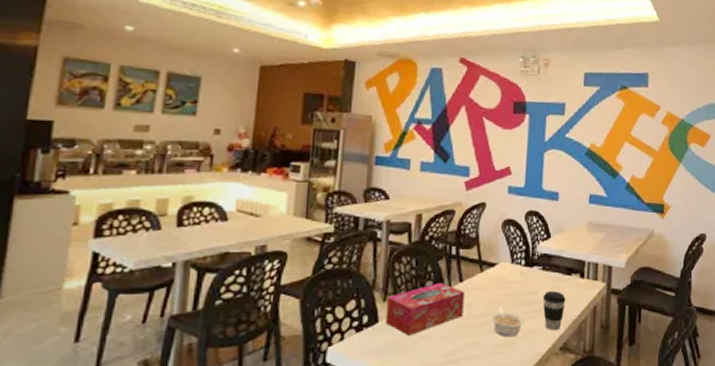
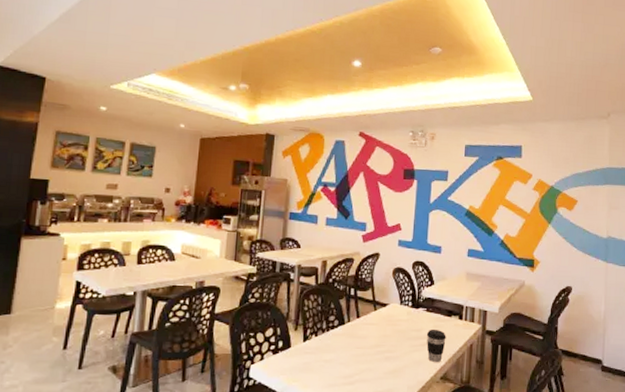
tissue box: present [385,282,464,335] -> none [296,317,361,359]
legume: present [491,306,524,338] -> none [383,340,411,366]

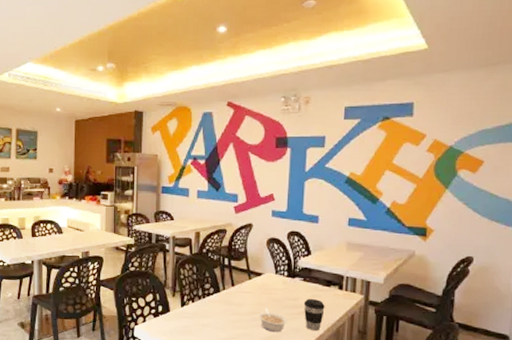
legume: none [383,340,411,366] -> present [259,307,287,333]

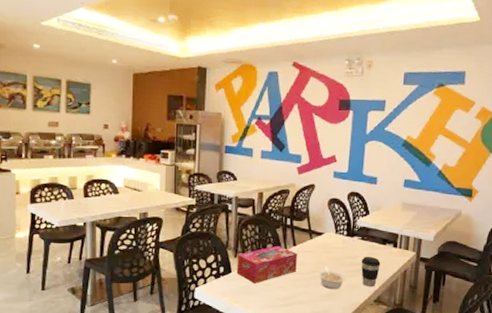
tissue box: none [175,285,236,323] -> present [236,245,297,283]

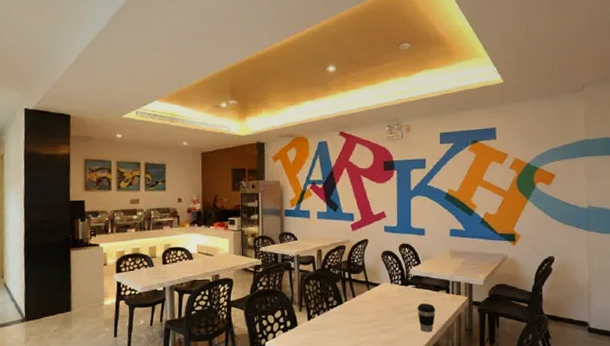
tissue box: present [236,245,297,283] -> none [302,297,357,335]
legume: present [318,266,345,290] -> none [378,315,404,337]

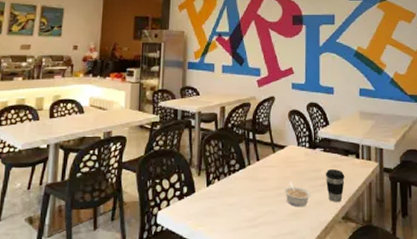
legume: none [378,315,404,337] -> present [284,181,311,207]

